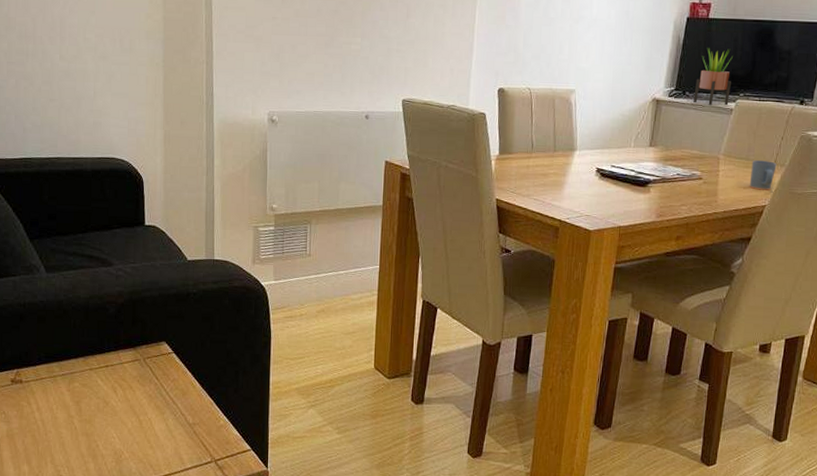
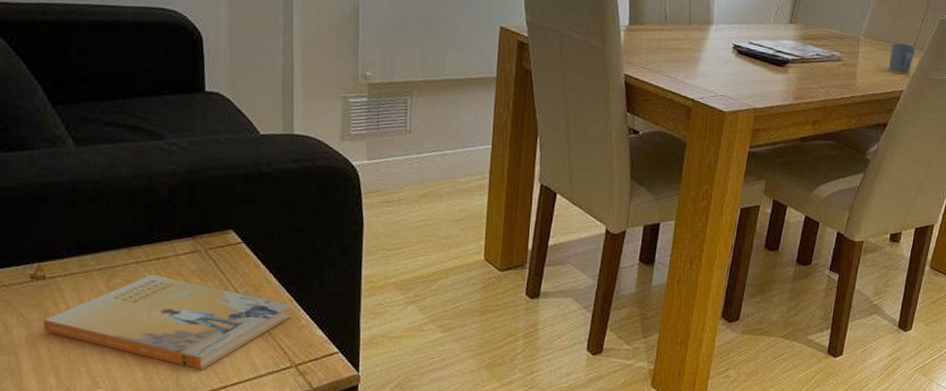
book: none [19,379,212,463] -> present [43,274,292,370]

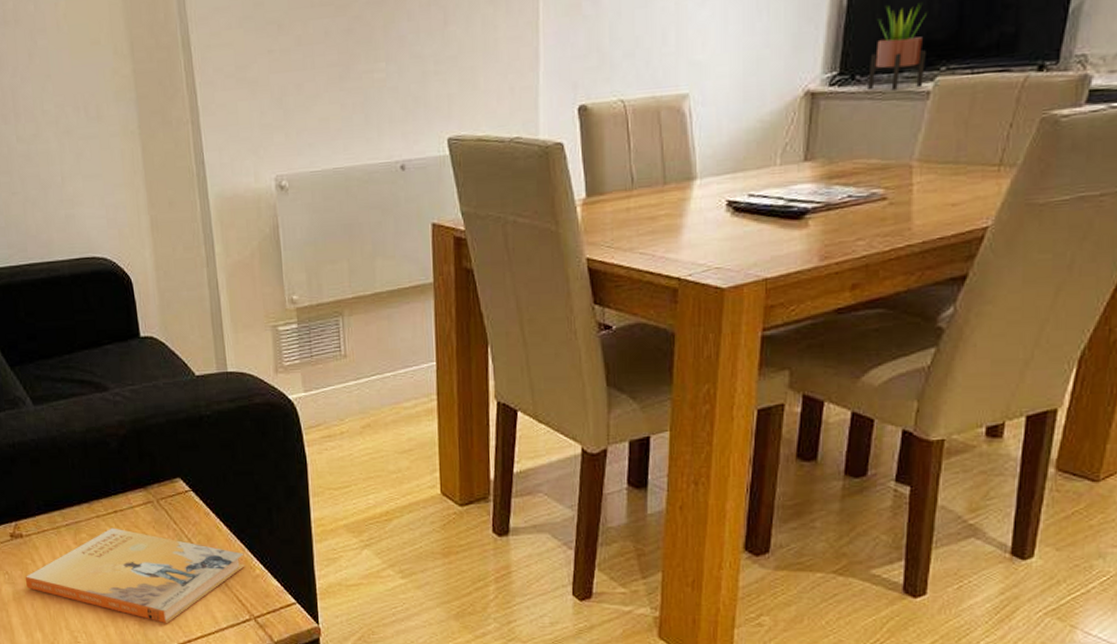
mug: present [888,43,916,75] -> none [961,161,1004,206]

